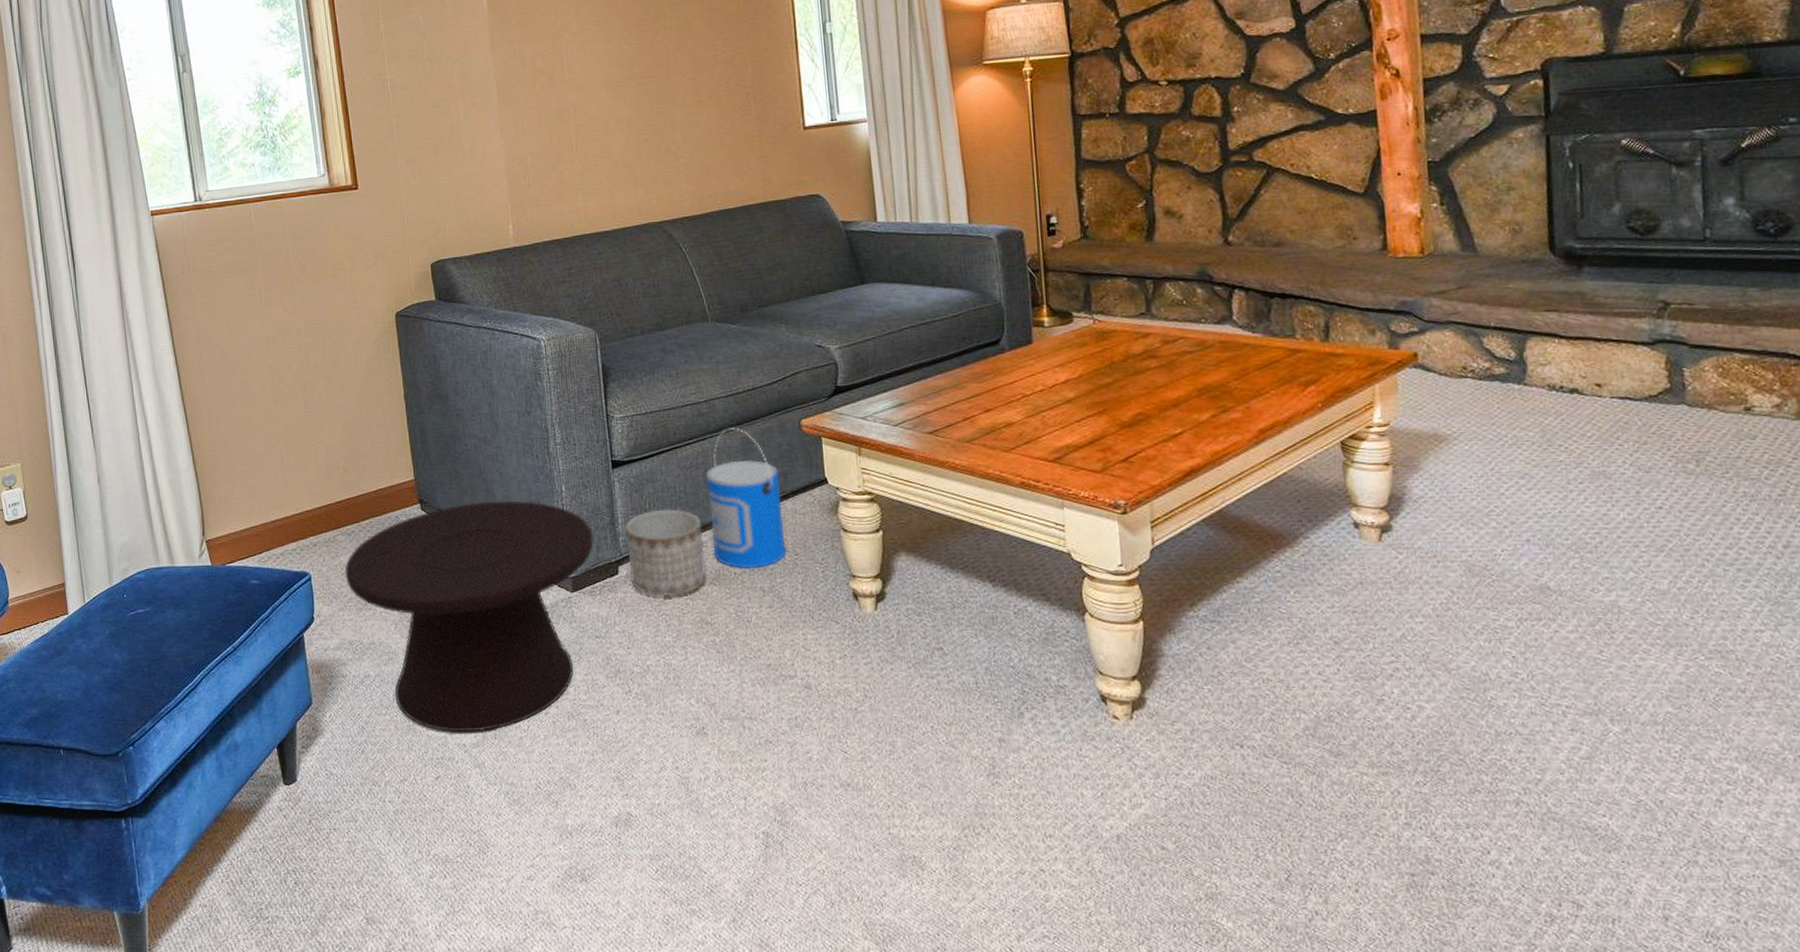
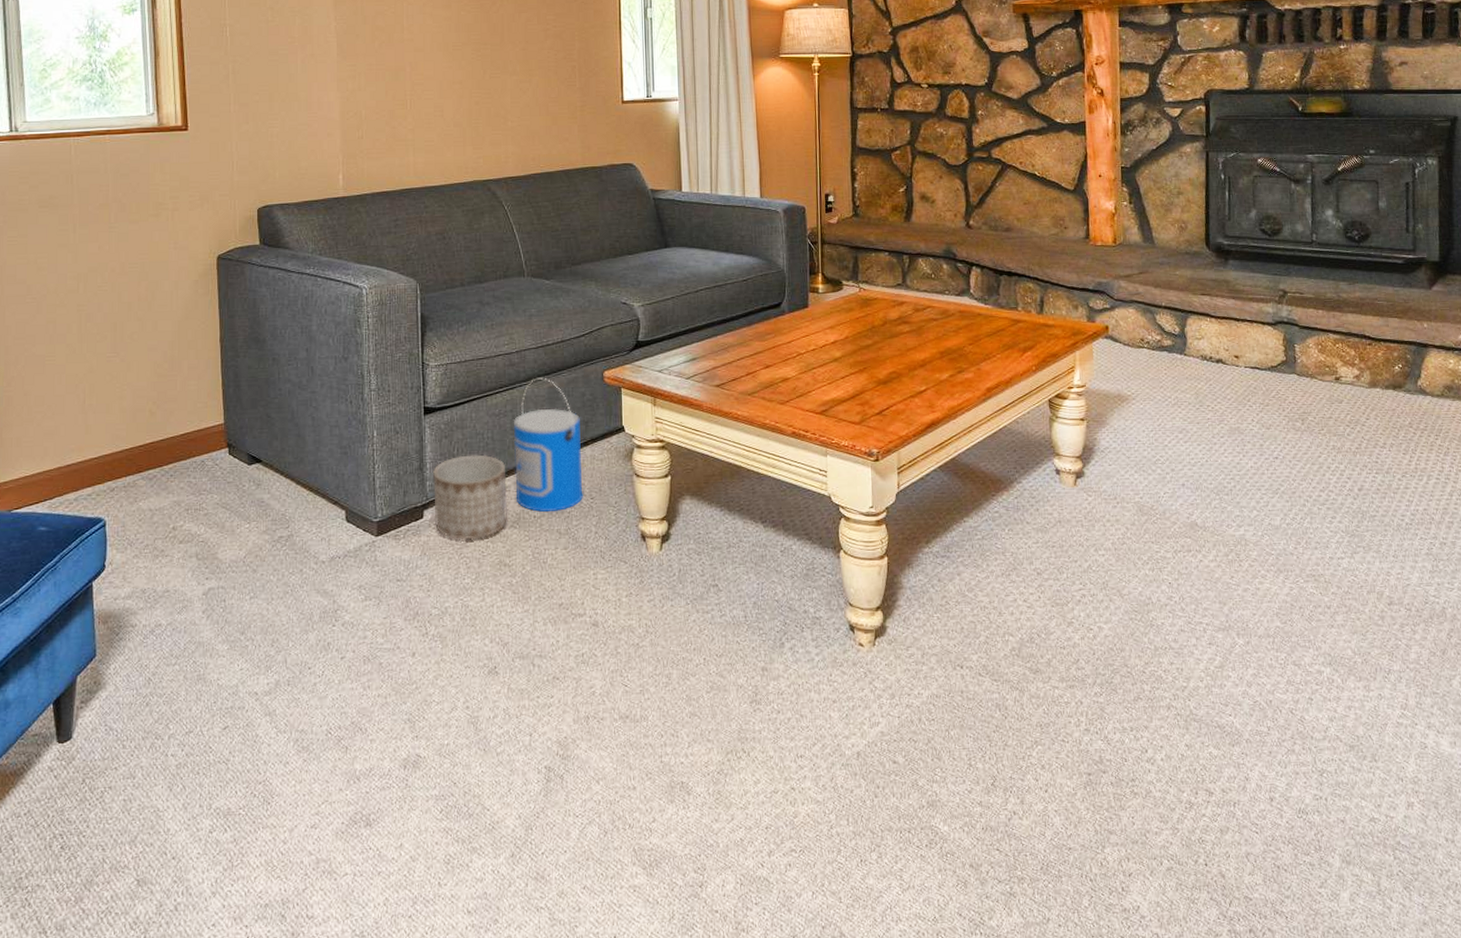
side table: present [345,500,594,732] -> none [143,445,401,681]

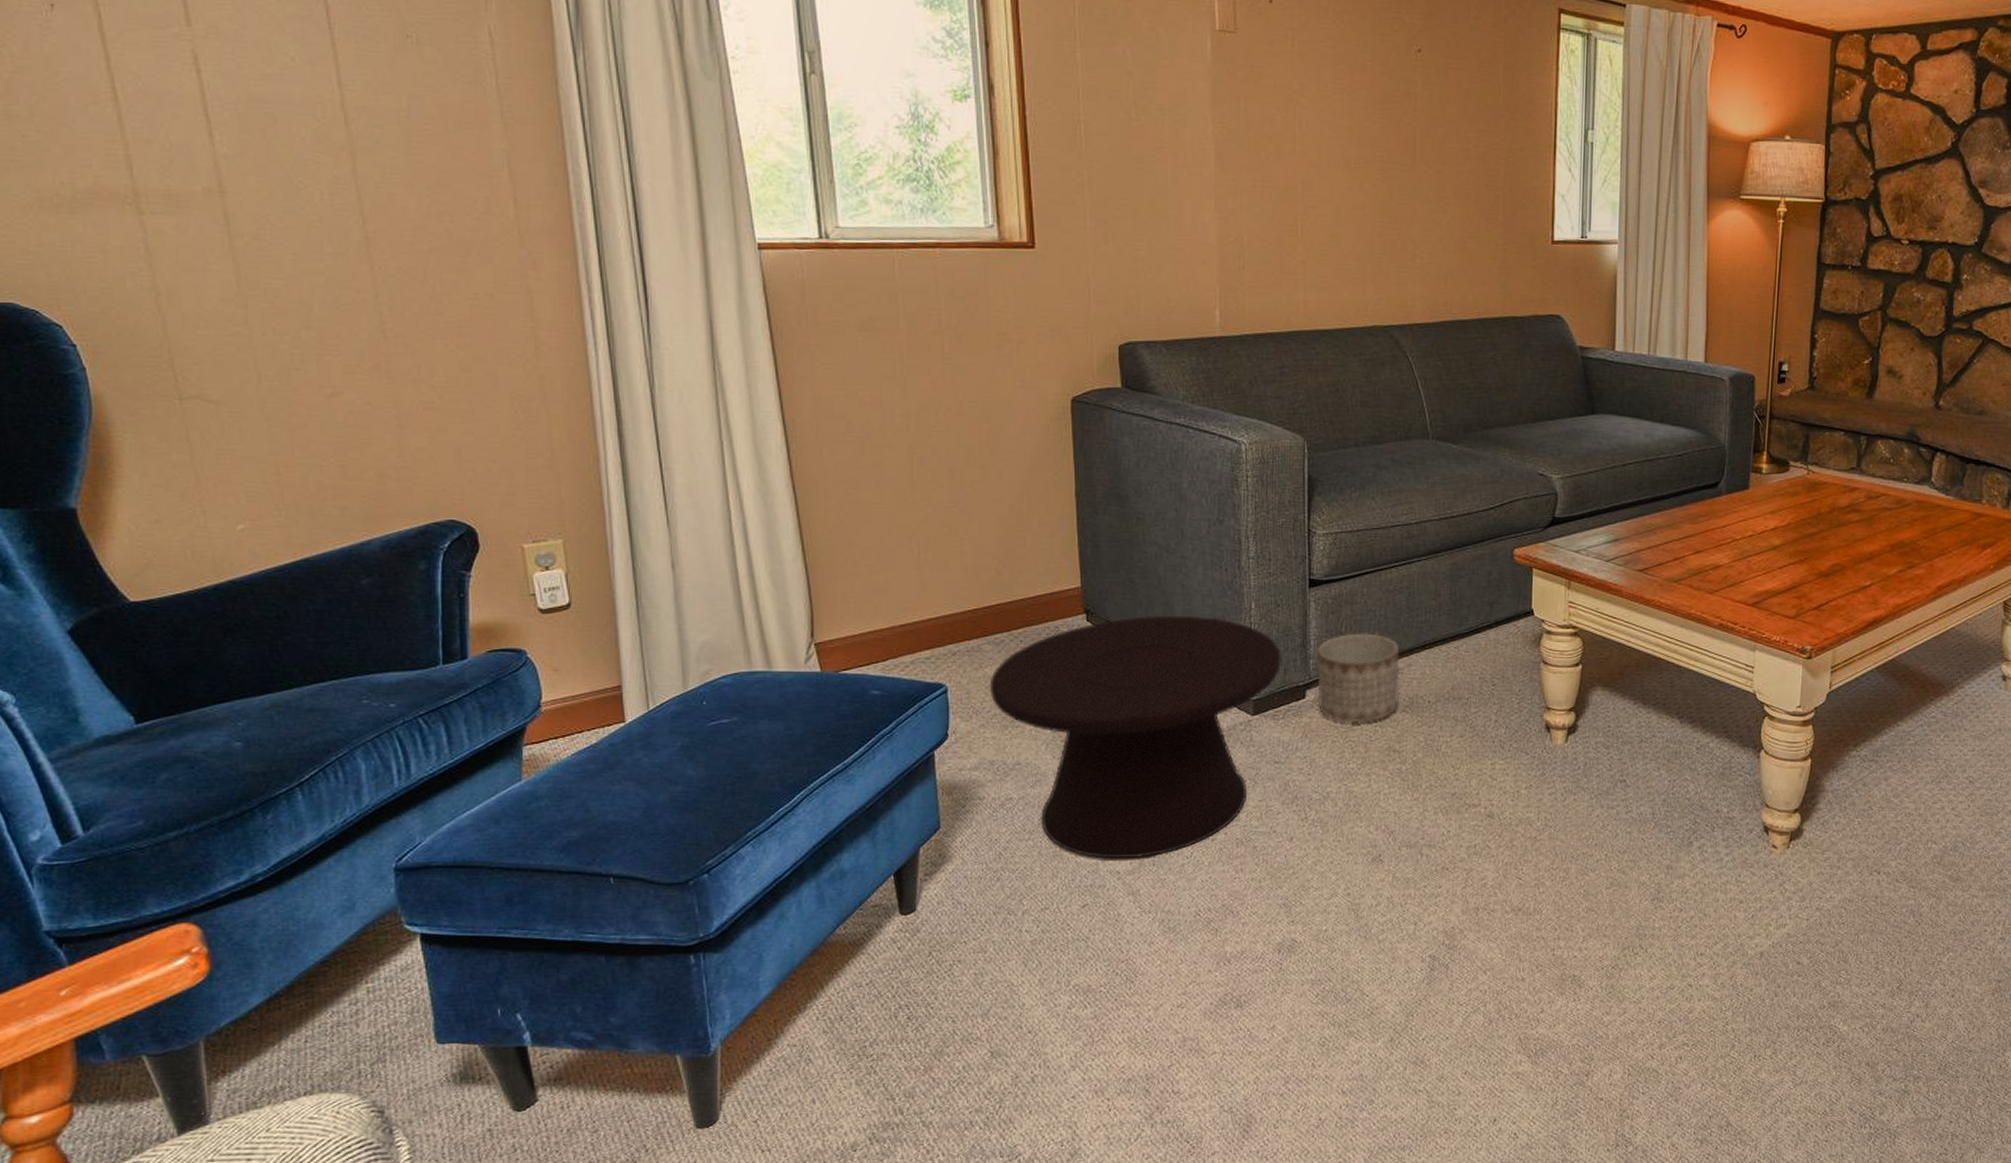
side table: none [143,445,401,681] -> present [989,615,1281,859]
bucket: present [513,377,583,512] -> none [1409,552,1485,697]

